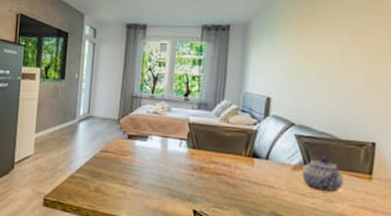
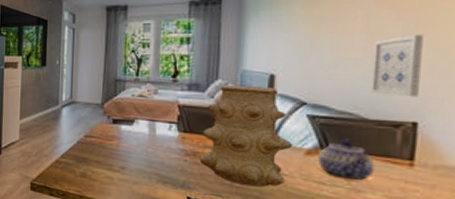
vase: none [205,105,282,200] -> present [199,84,292,187]
wall art: none [344,68,382,122] -> present [371,34,424,98]

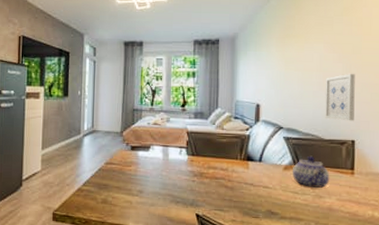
vase: present [199,84,292,187] -> none [205,112,274,200]

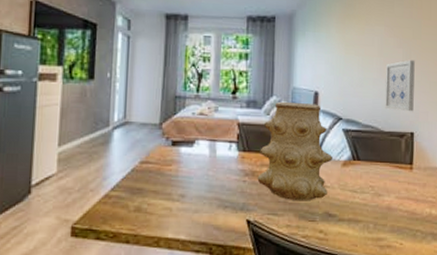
vase: none [205,112,274,200] -> present [257,101,332,201]
teapot: present [293,155,330,188] -> none [352,149,389,185]

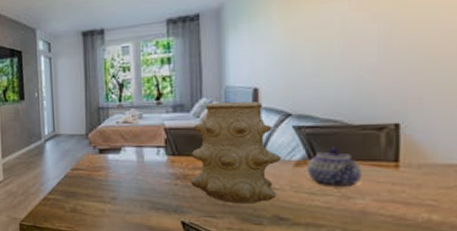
teapot: none [352,149,389,185] -> present [308,147,362,186]
wall art: present [385,59,415,112] -> none [353,34,399,100]

